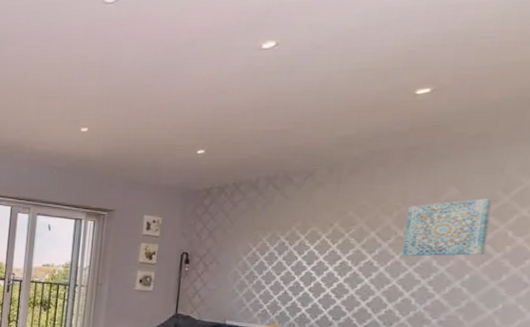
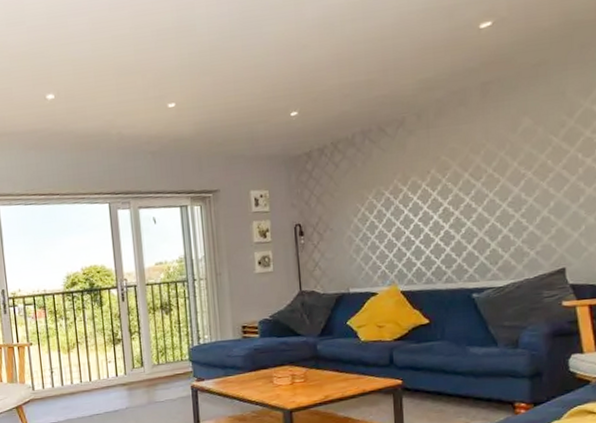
wall art: present [402,198,493,257] -> none [492,124,563,194]

